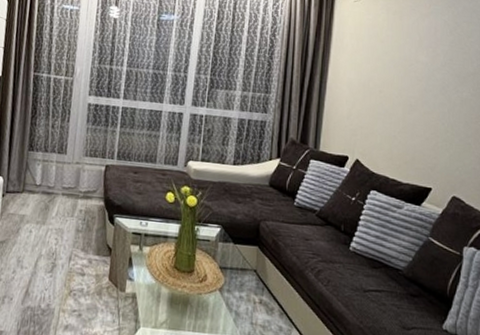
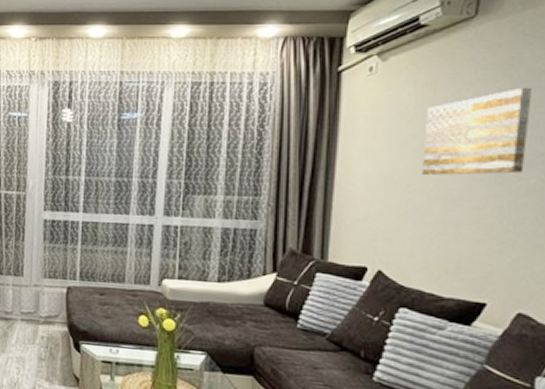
wall art: none [389,21,467,87] -> present [421,87,533,176]

